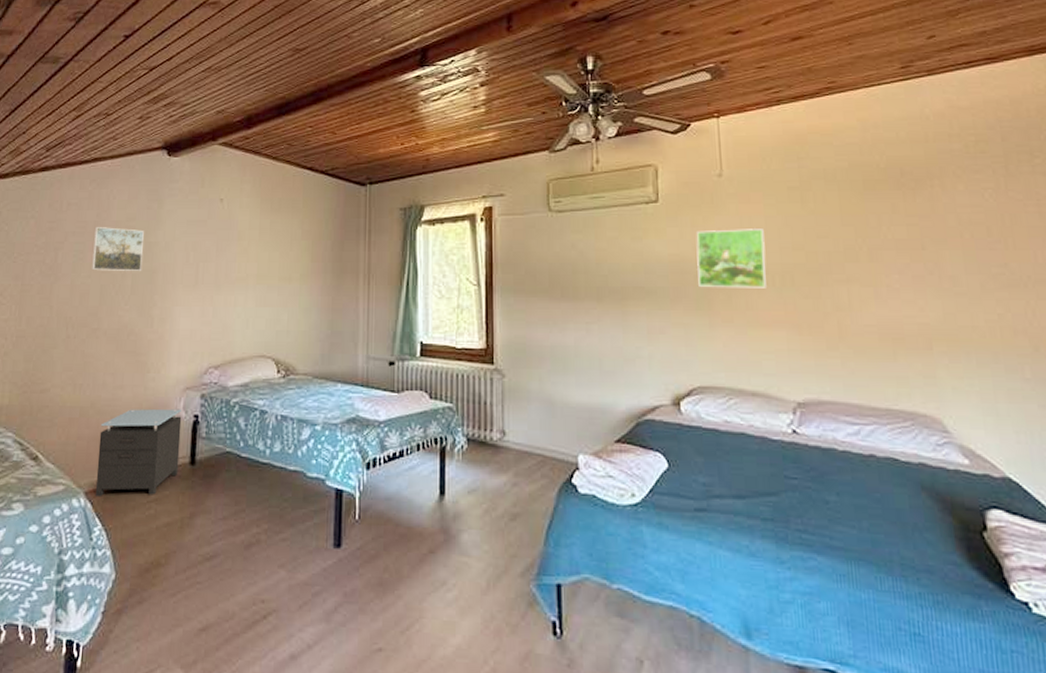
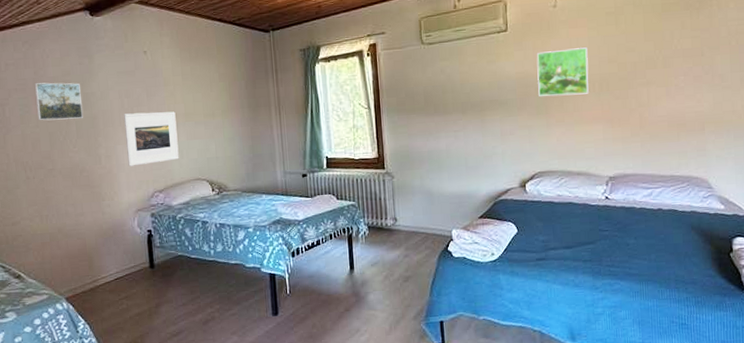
nightstand: present [95,408,182,498] -> none [69,226,141,301]
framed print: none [183,270,246,333] -> present [124,111,179,166]

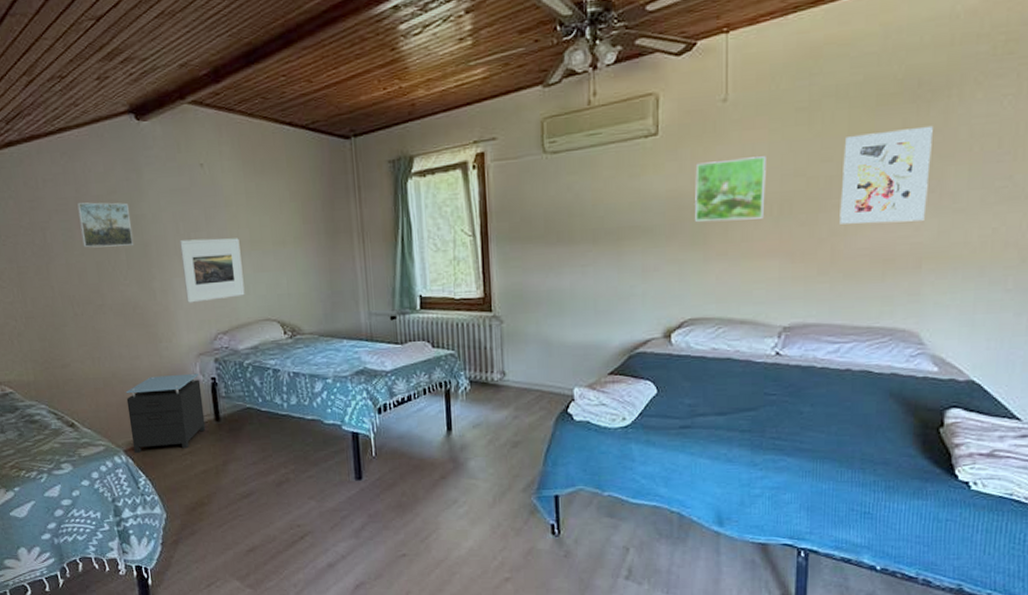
nightstand: none [69,226,141,301] -> present [125,373,206,454]
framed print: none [642,26,704,98] -> present [839,125,933,224]

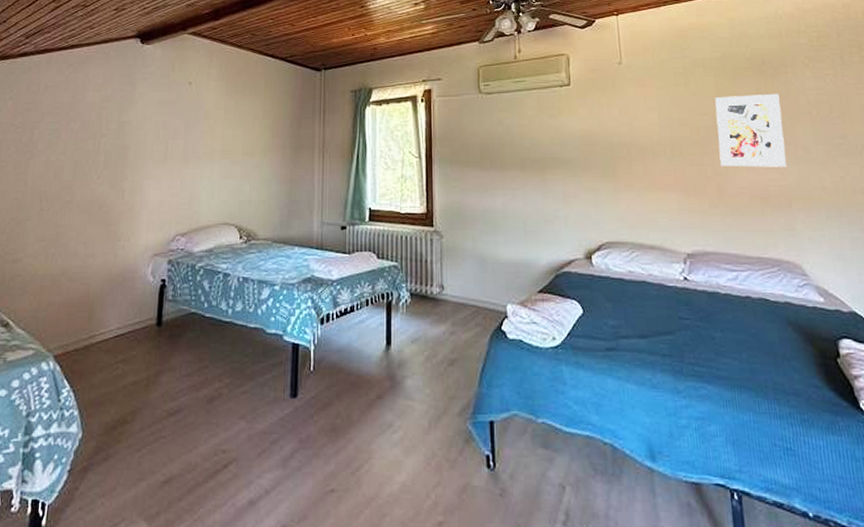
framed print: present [77,202,133,248] -> none [66,108,117,148]
nightstand: present [125,373,206,454] -> none [64,274,150,360]
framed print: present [179,238,245,303] -> none [152,146,212,204]
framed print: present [695,156,766,222] -> none [602,108,660,158]

